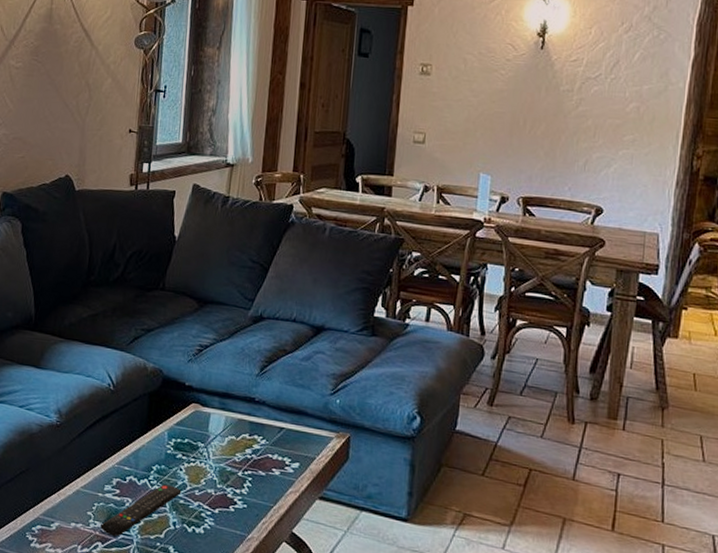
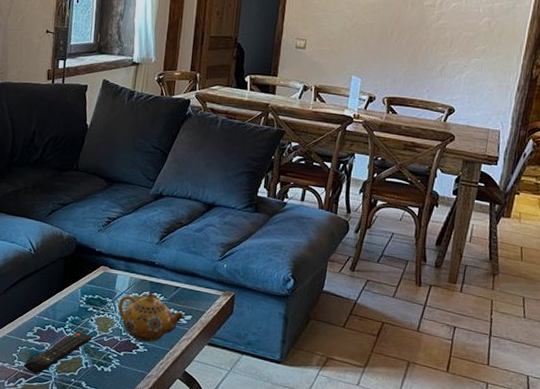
teapot: none [212,435,291,497] -> present [118,293,185,343]

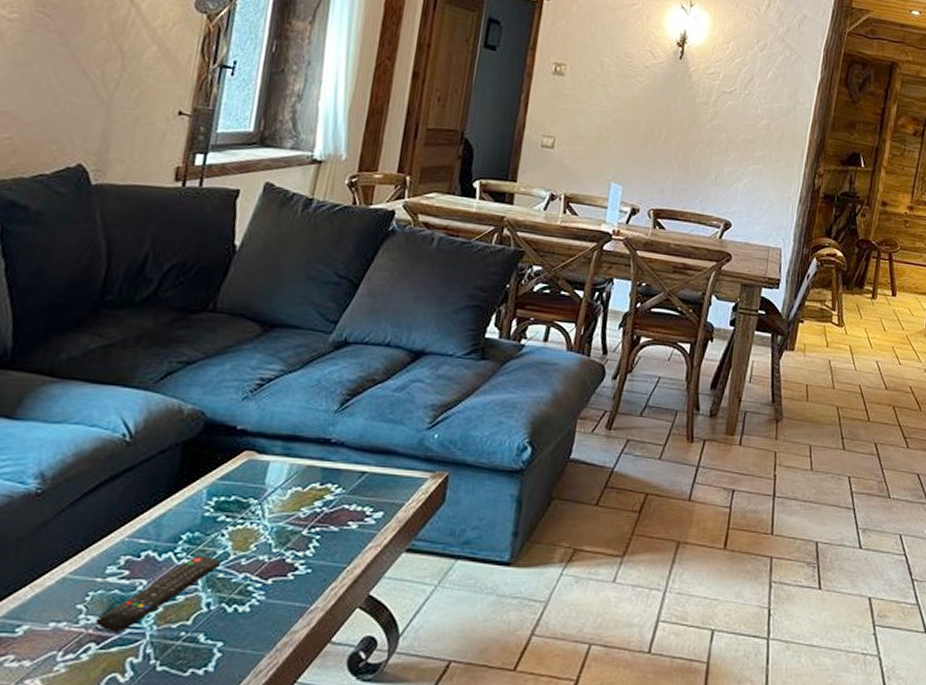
teapot: present [118,293,185,343] -> none [267,484,373,559]

